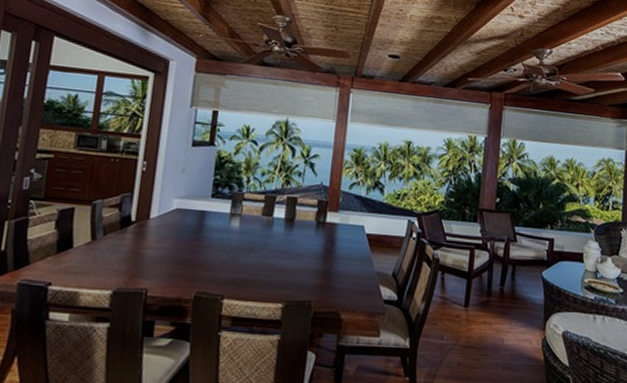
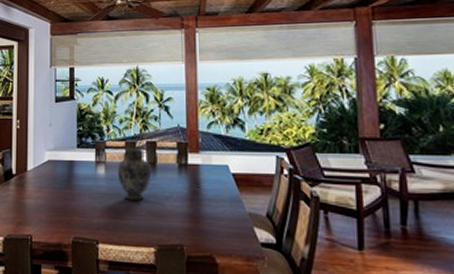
decorative vase: none [252,200,289,256] -> present [117,146,152,200]

